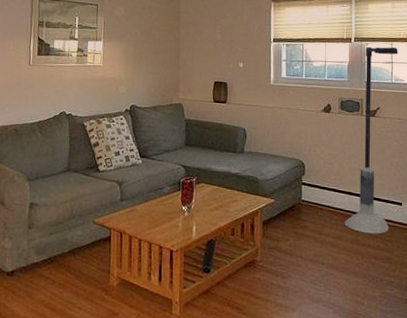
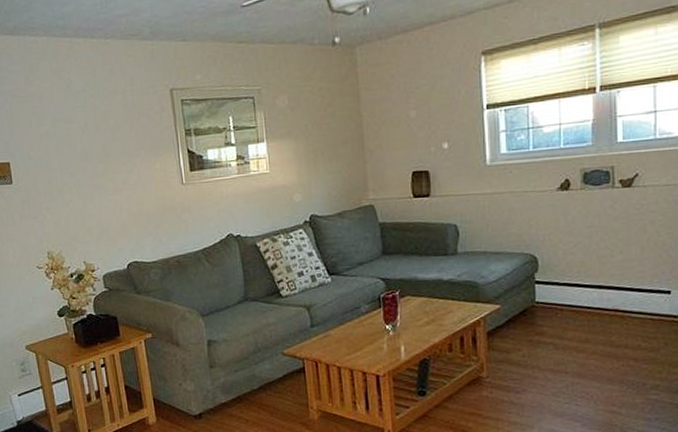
floor lamp: present [344,46,398,234] -> none [592,89,664,333]

